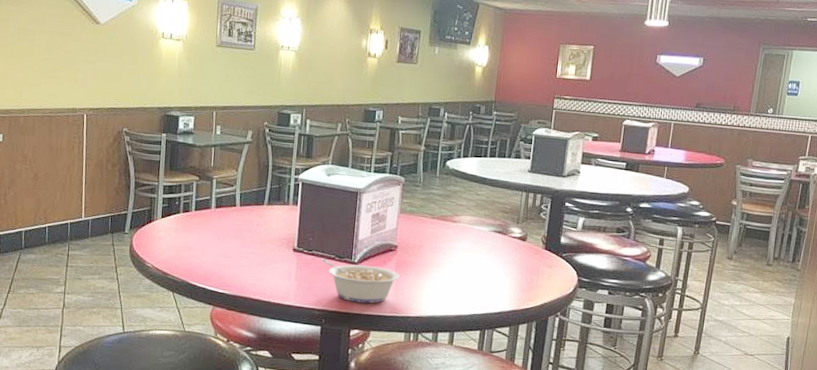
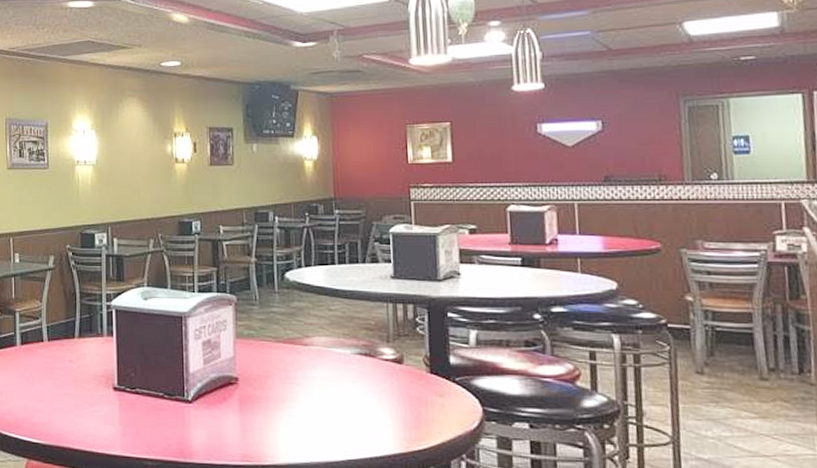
legume: present [321,259,400,304] -> none [148,398,246,450]

